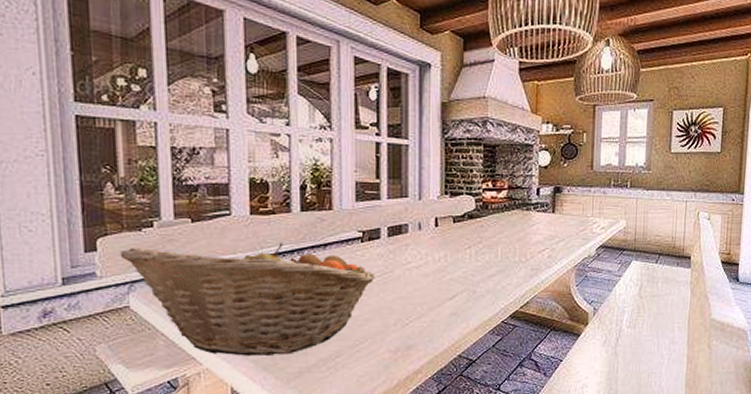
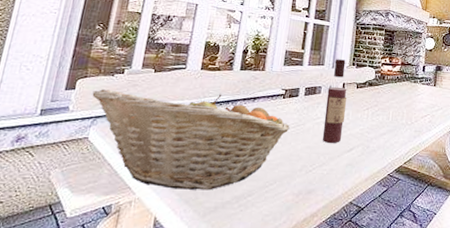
wine bottle: none [416,188,443,292] -> present [322,59,348,144]

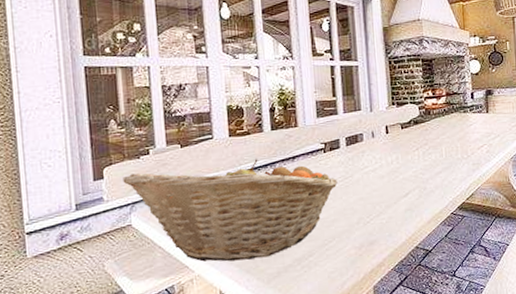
wine bottle: present [322,59,348,144] -> none [370,100,395,192]

